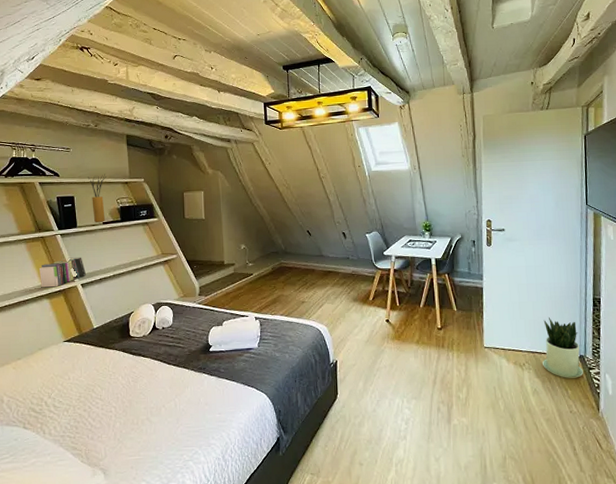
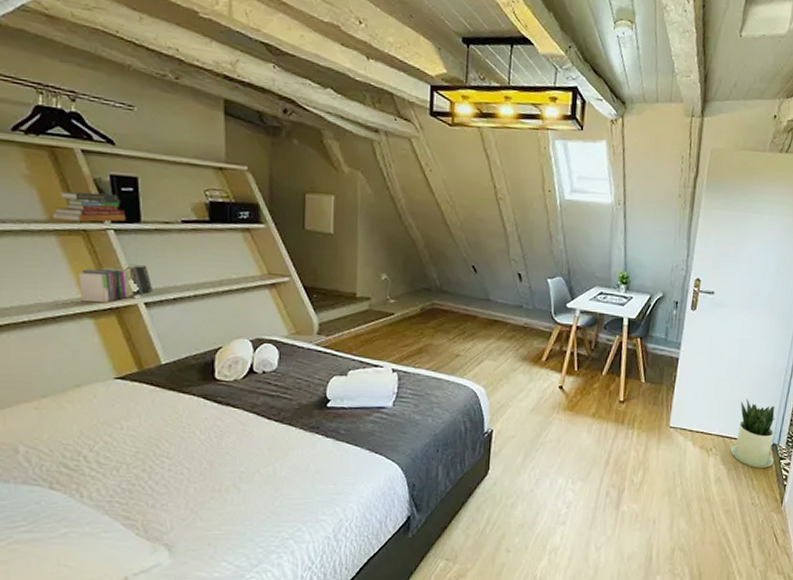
books: none [22,210,68,232] -> present [52,191,126,222]
vase: present [87,173,106,222] -> none [160,151,190,220]

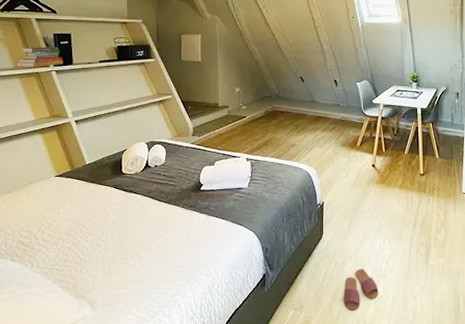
books: present [78,263,154,303] -> none [32,94,81,123]
slippers: none [509,513,555,563] -> present [343,268,378,311]

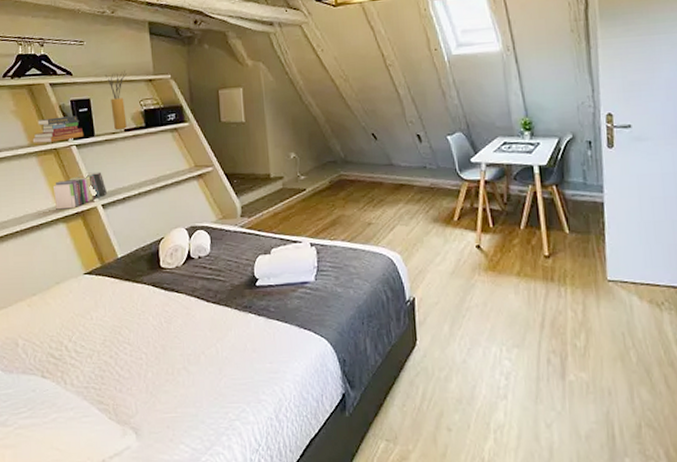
books: none [32,94,81,123] -> present [52,172,108,210]
vase: none [85,13,104,60] -> present [104,70,127,130]
slippers: present [343,268,378,311] -> none [450,386,498,443]

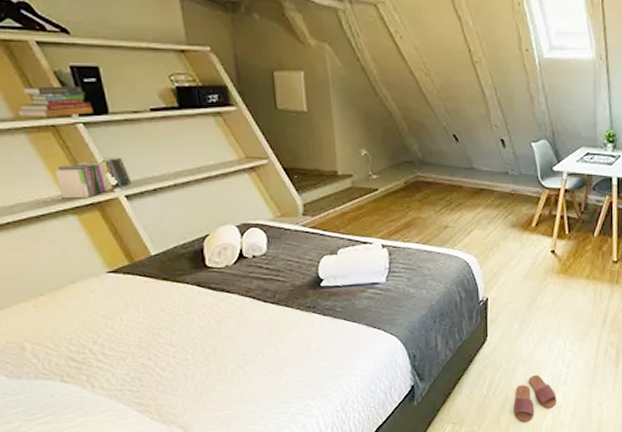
vase: present [104,70,127,130] -> none [117,34,154,108]
slippers: none [450,386,498,443] -> present [513,374,557,422]

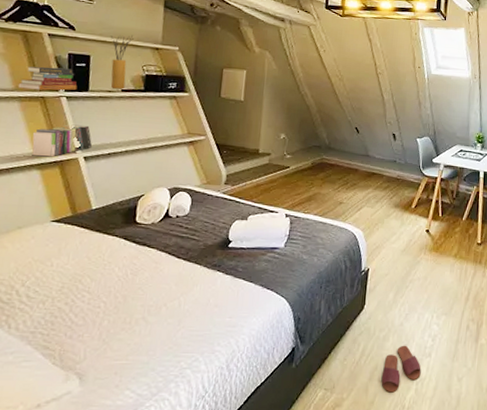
vase: none [117,34,154,108] -> present [110,35,134,89]

